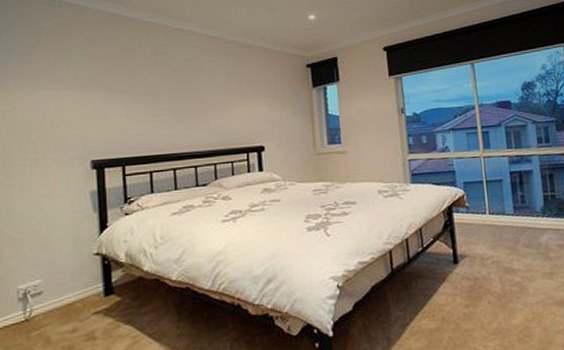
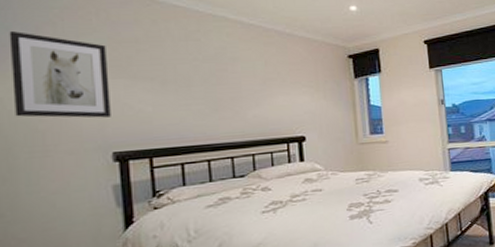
wall art: none [10,51,90,129] -> present [9,31,111,118]

